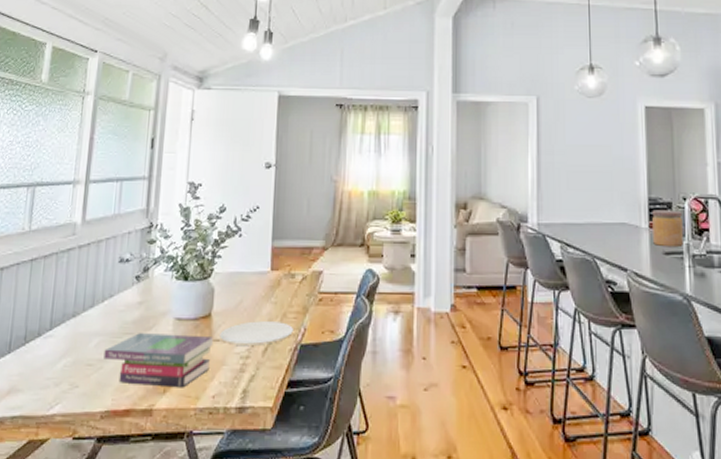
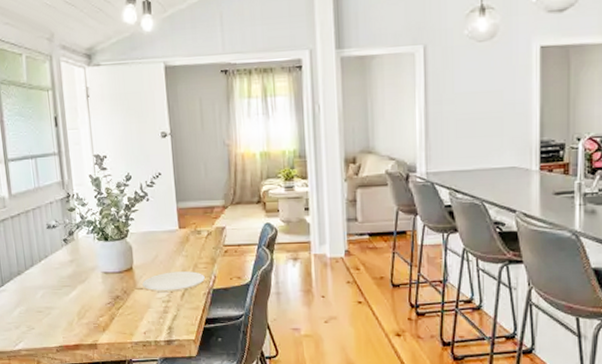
books: present [103,333,214,388] -> none [49,285,138,327]
jar: present [652,210,683,248] -> none [544,151,575,188]

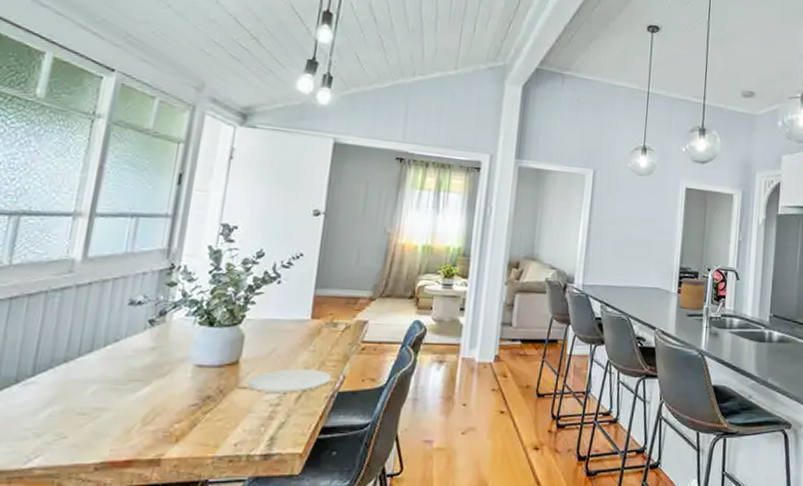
jar: none [544,151,575,188] -> present [680,278,706,311]

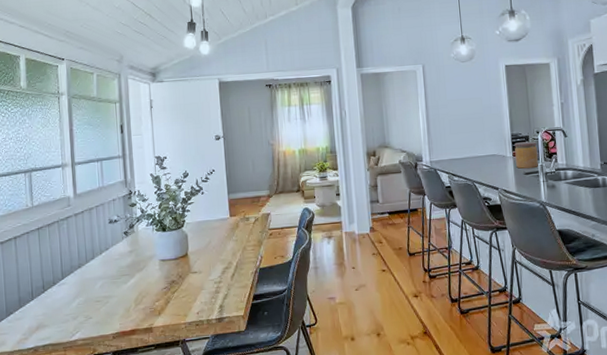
plate: present [247,369,331,393] -> none [196,253,253,275]

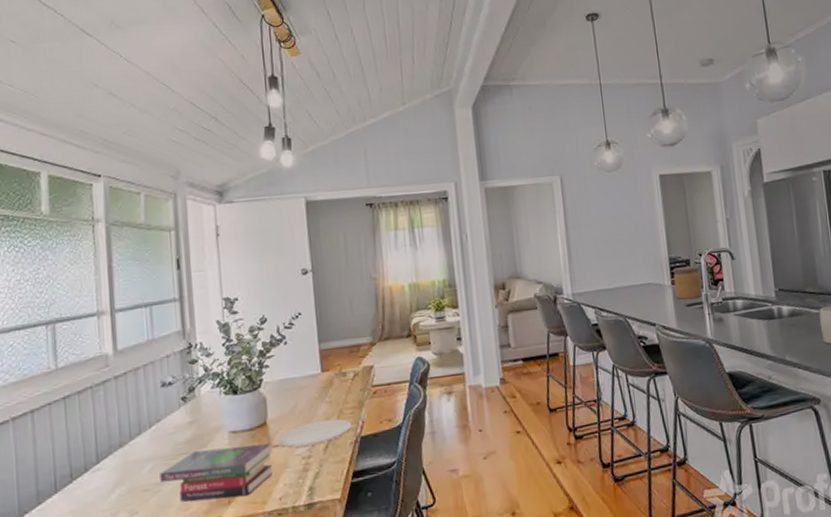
books: none [108,270,193,312] -> present [160,443,273,502]
plate: none [196,253,253,275] -> present [278,418,352,448]

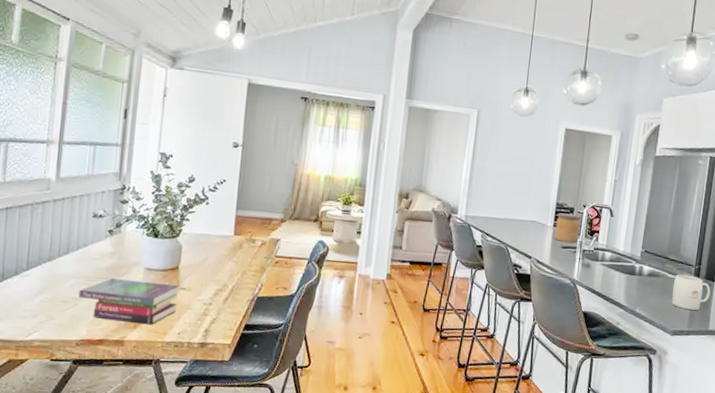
plate: present [278,418,352,448] -> none [186,275,252,296]

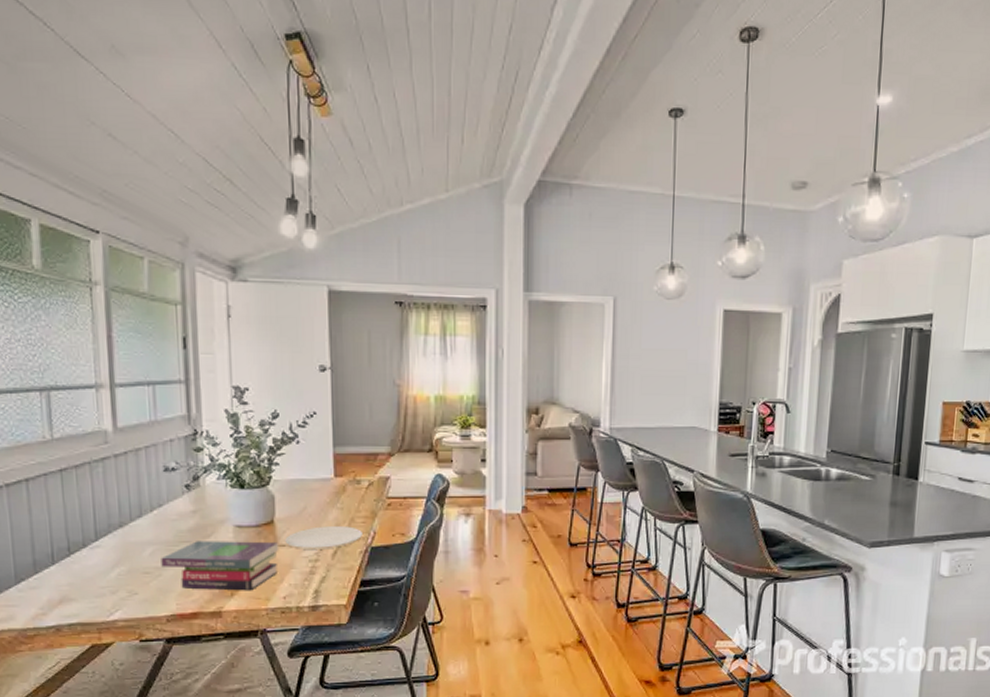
plate: none [186,275,252,296] -> present [285,526,362,549]
jar: present [555,212,581,244] -> none [720,414,750,450]
mug: present [671,274,711,311] -> none [866,474,914,517]

